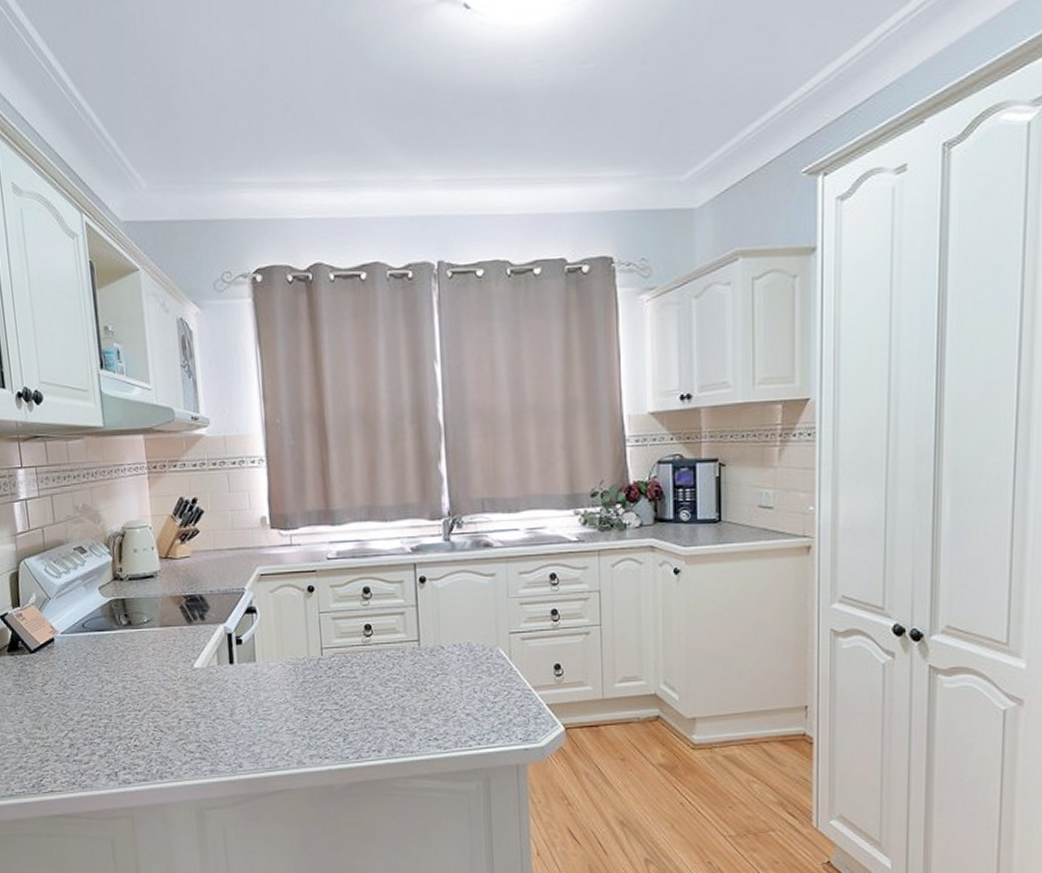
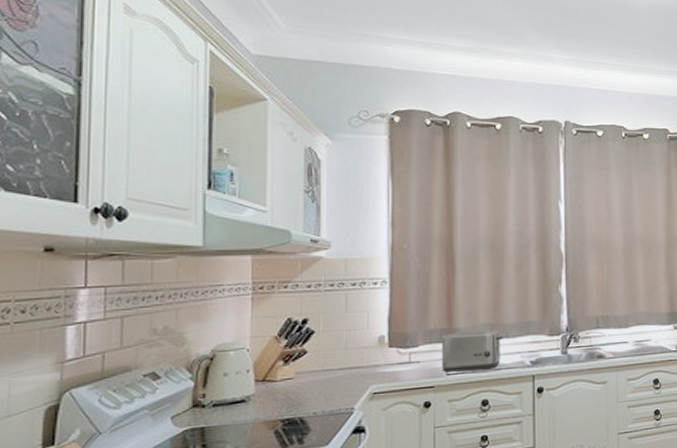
toaster: none [319,512,383,557] -> present [441,329,504,373]

